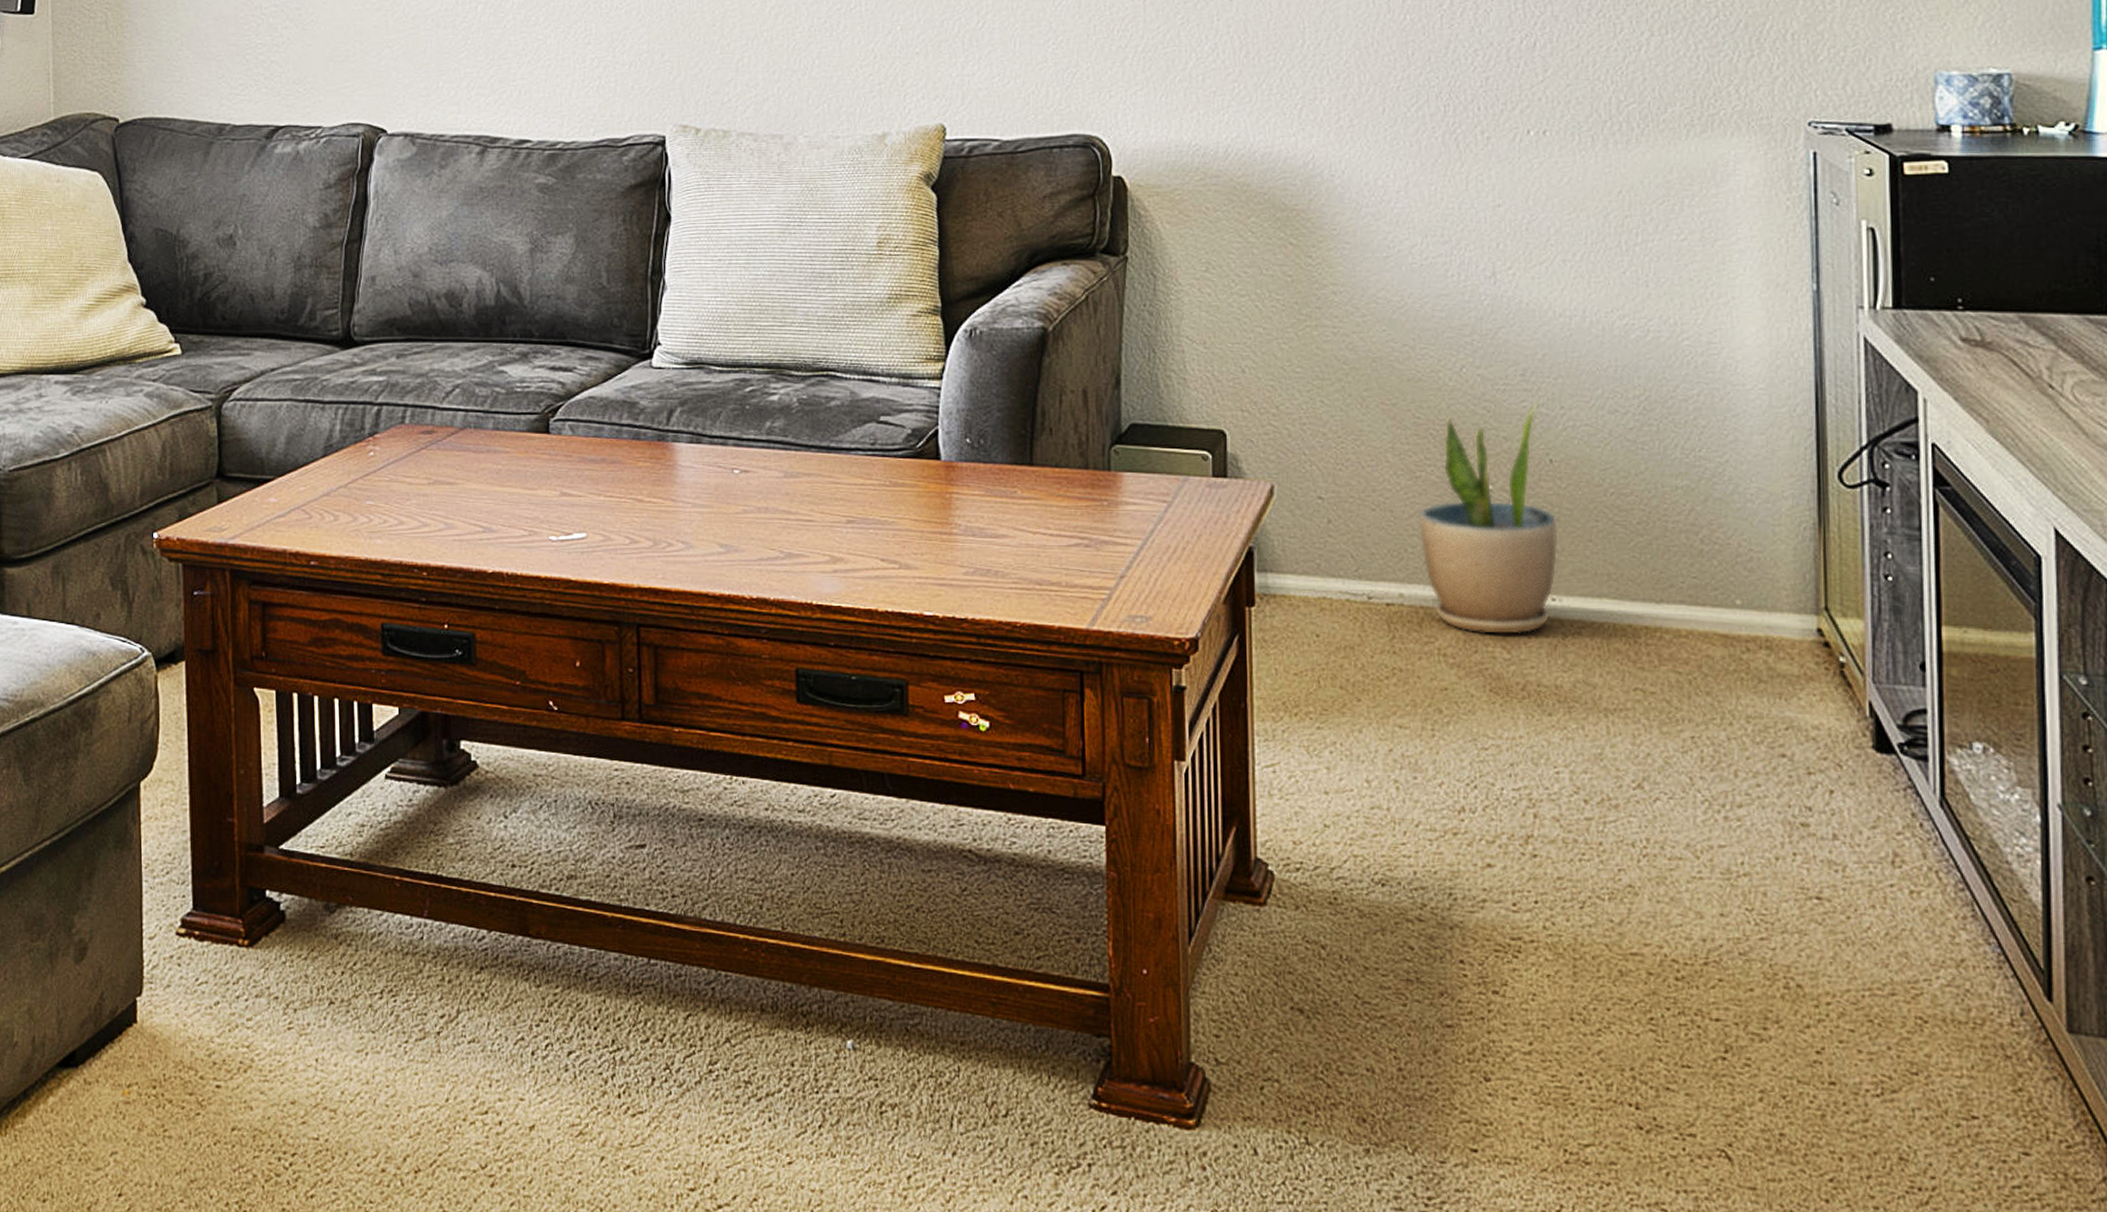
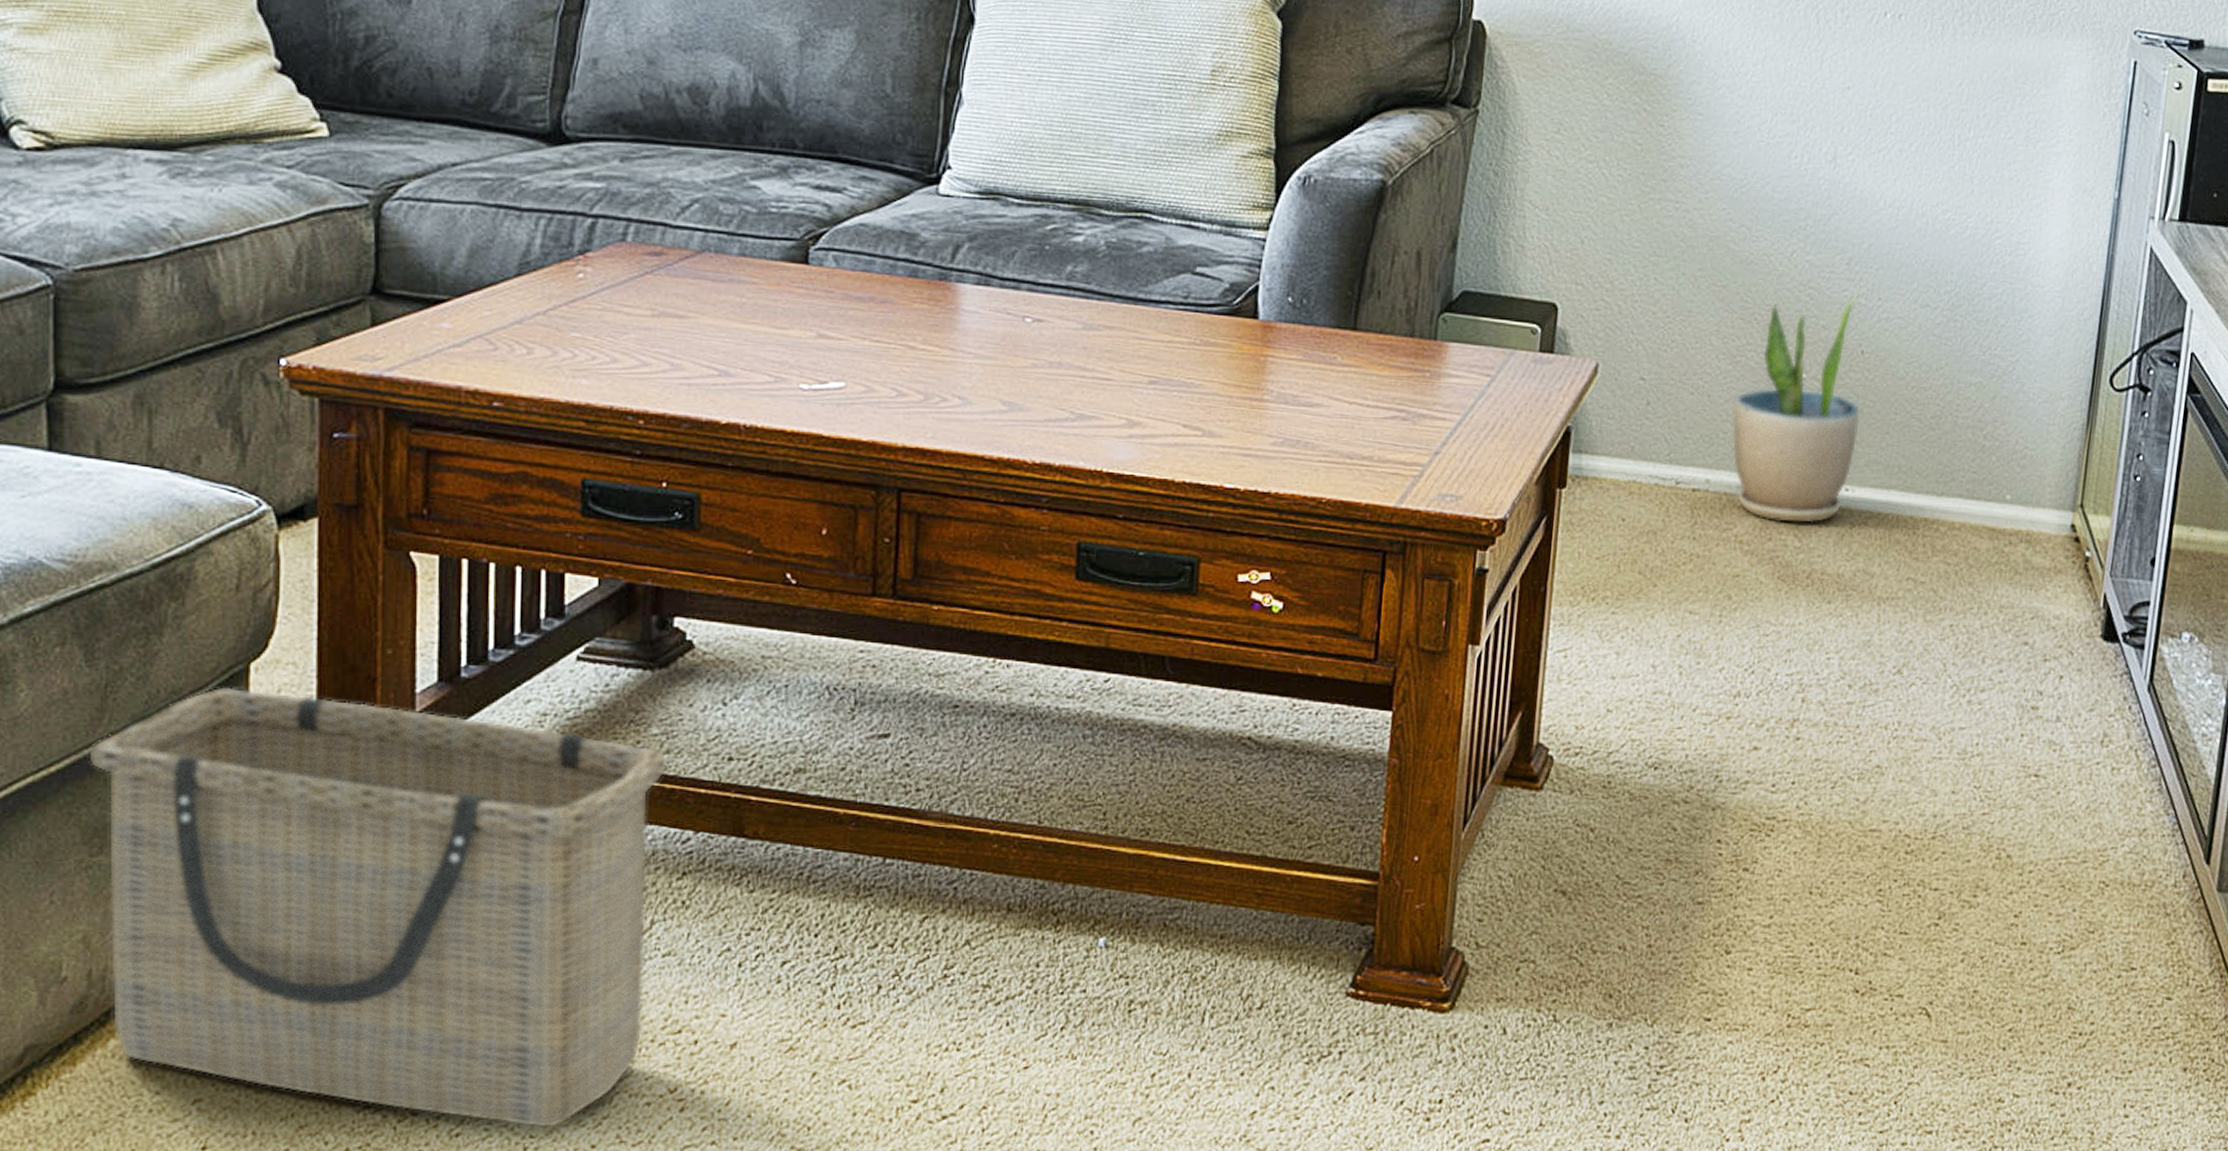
basket: none [28,803,462,1195] -> present [89,688,667,1127]

